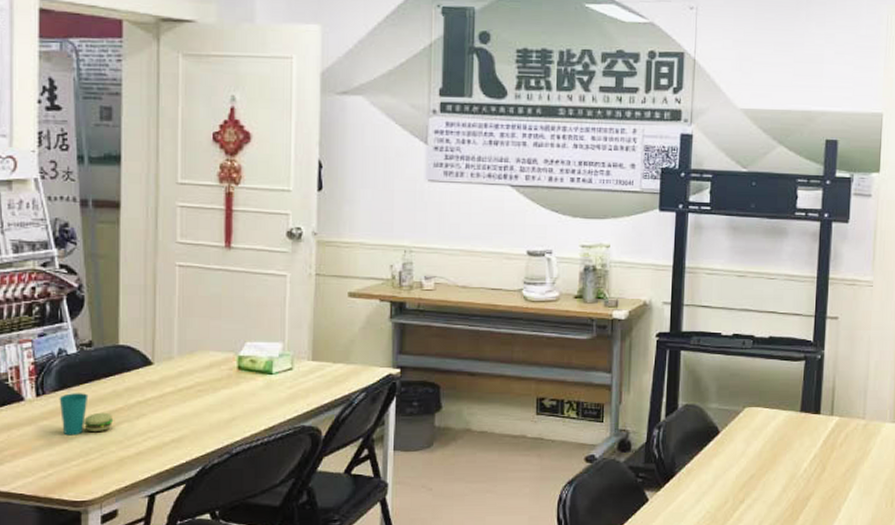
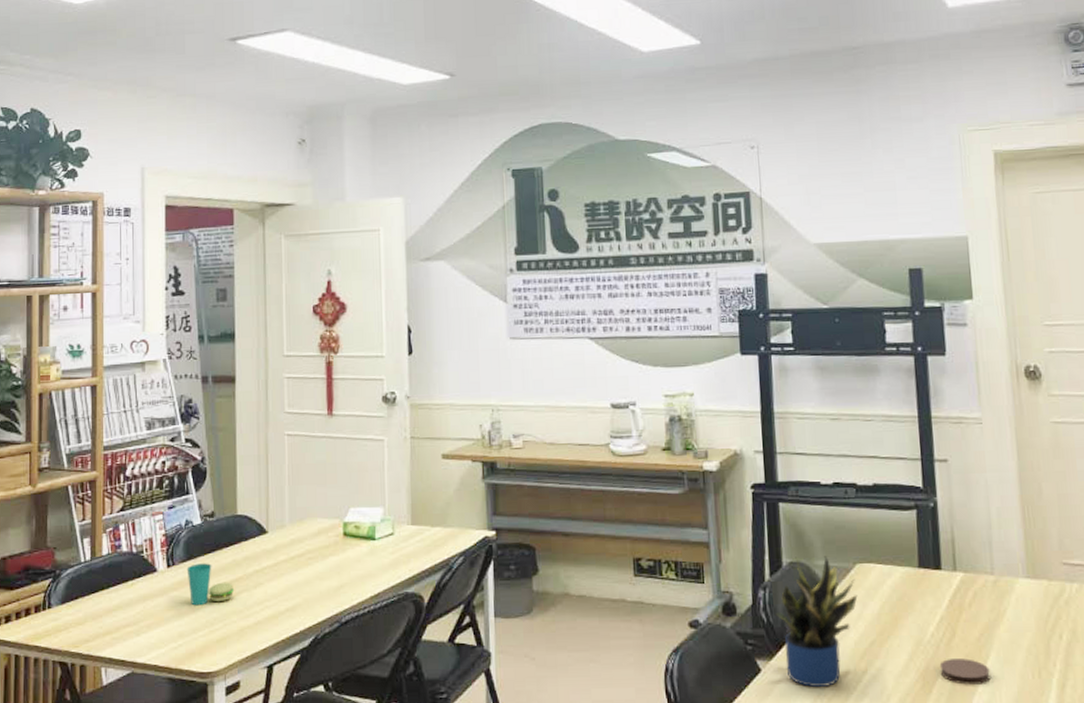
potted plant: none [667,400,744,515] -> present [775,556,858,687]
coaster: none [808,490,851,513] -> present [939,658,991,685]

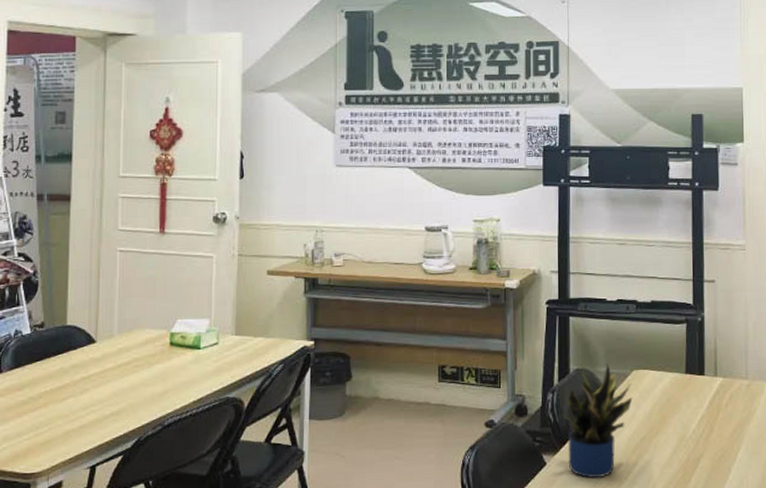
cup: present [186,563,235,606] -> none [14,371,61,411]
coaster: present [939,658,991,685] -> none [698,451,740,474]

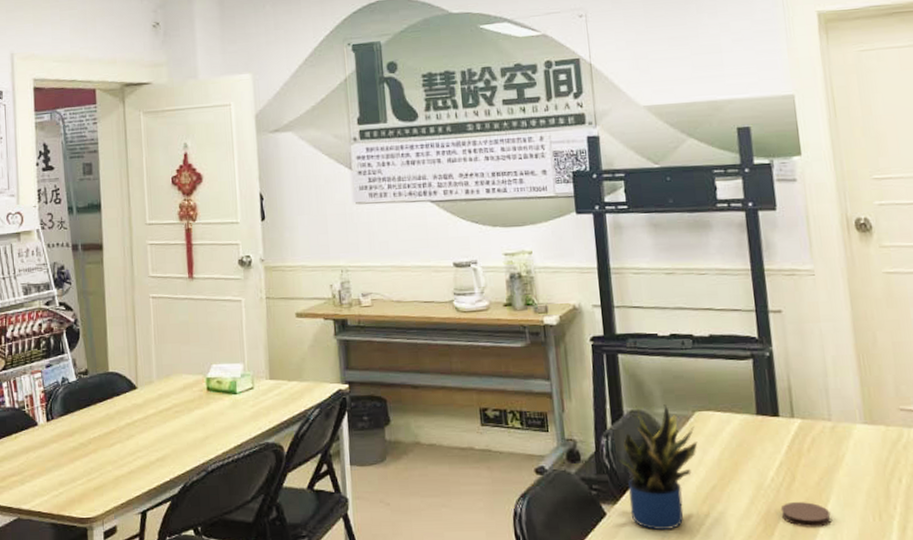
coaster: none [698,451,740,474] -> present [780,502,832,527]

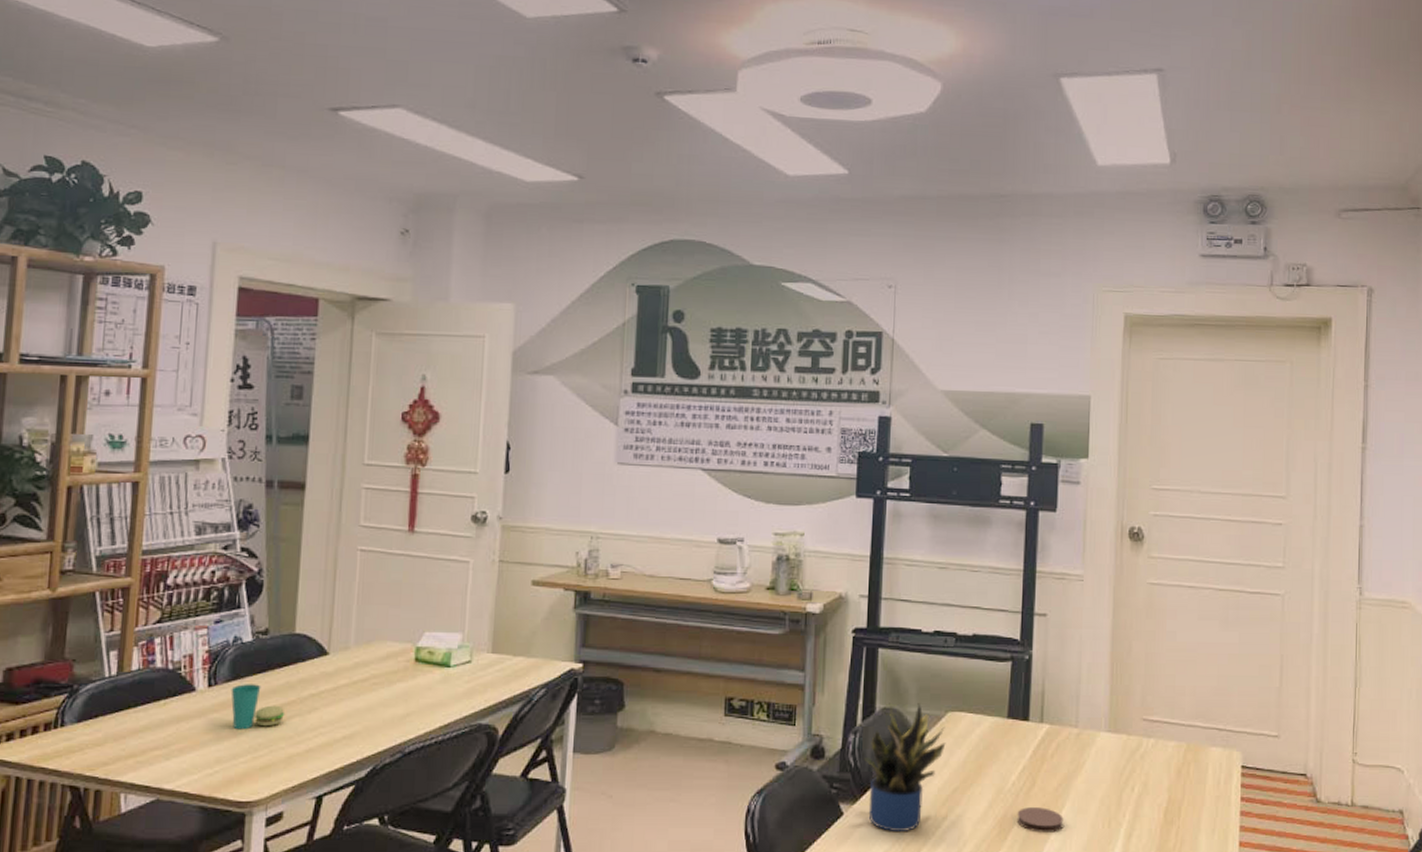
cup: none [64,417,109,457] -> present [231,684,285,730]

